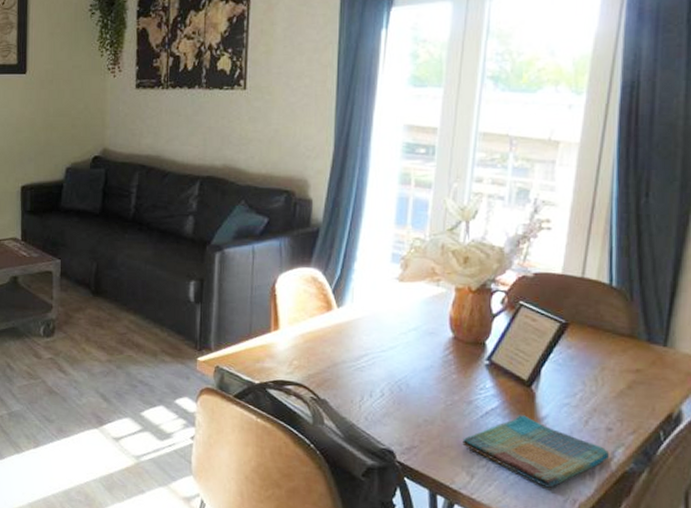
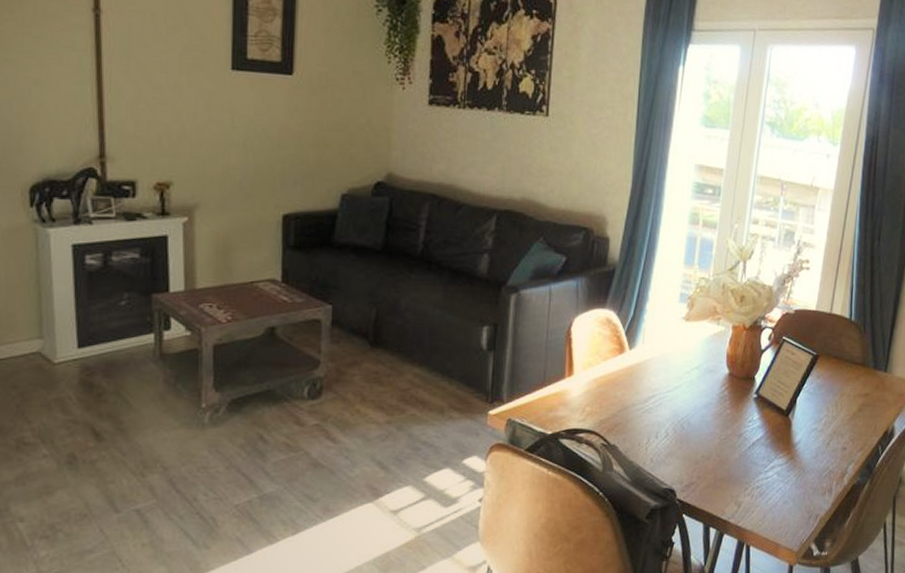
dish towel: present [462,415,609,488] -> none [733,443,843,507]

